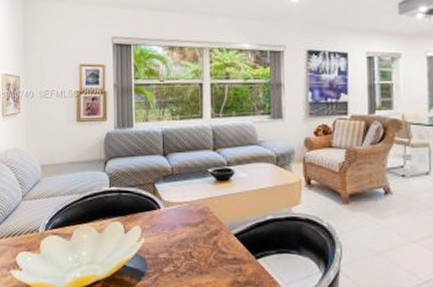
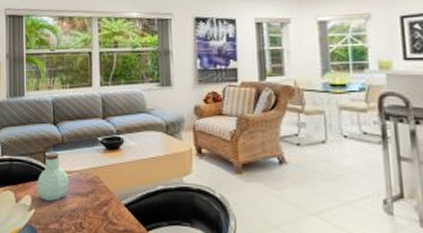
jar: none [146,183,179,231] -> present [37,151,69,201]

